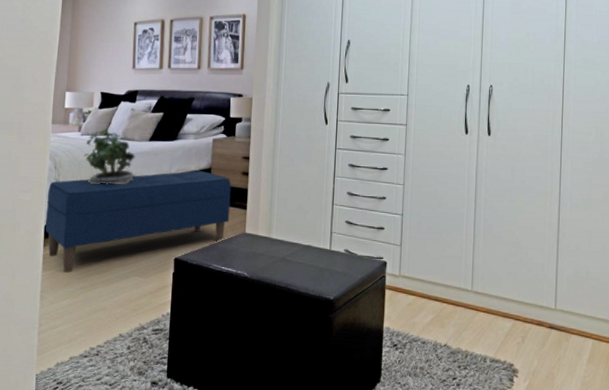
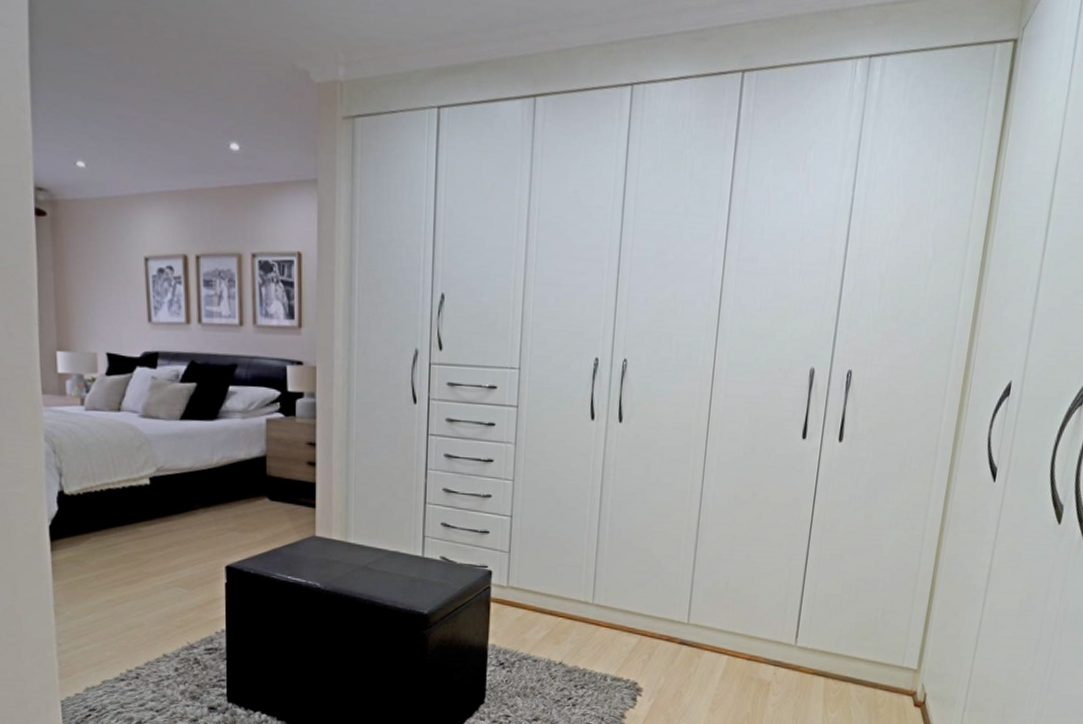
bench: present [45,171,231,273] -> none [47,459,294,583]
potted plant: present [84,129,135,185] -> none [92,403,165,476]

